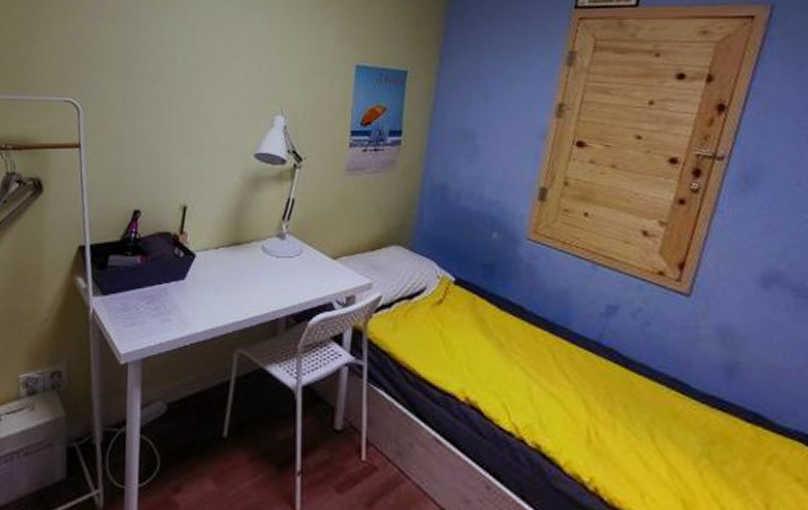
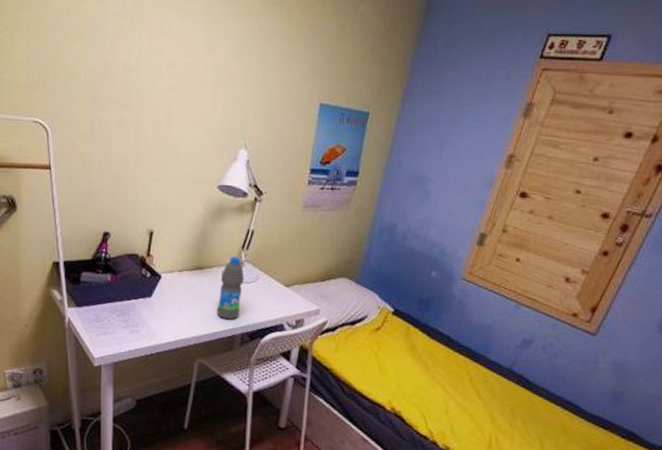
water bottle: none [257,229,287,301] -> present [216,256,245,320]

